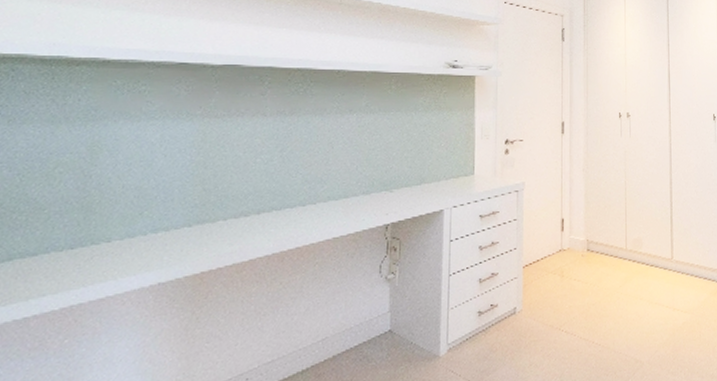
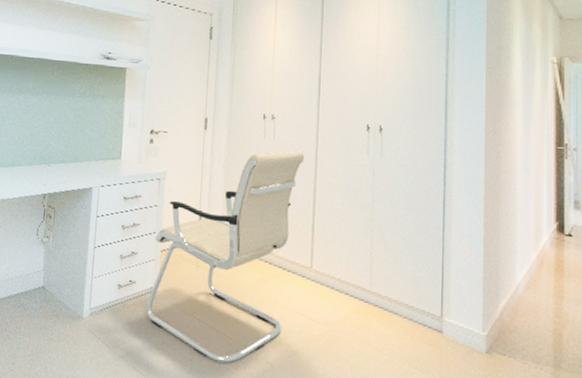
office chair: none [511,145,659,373] -> present [146,150,304,364]

